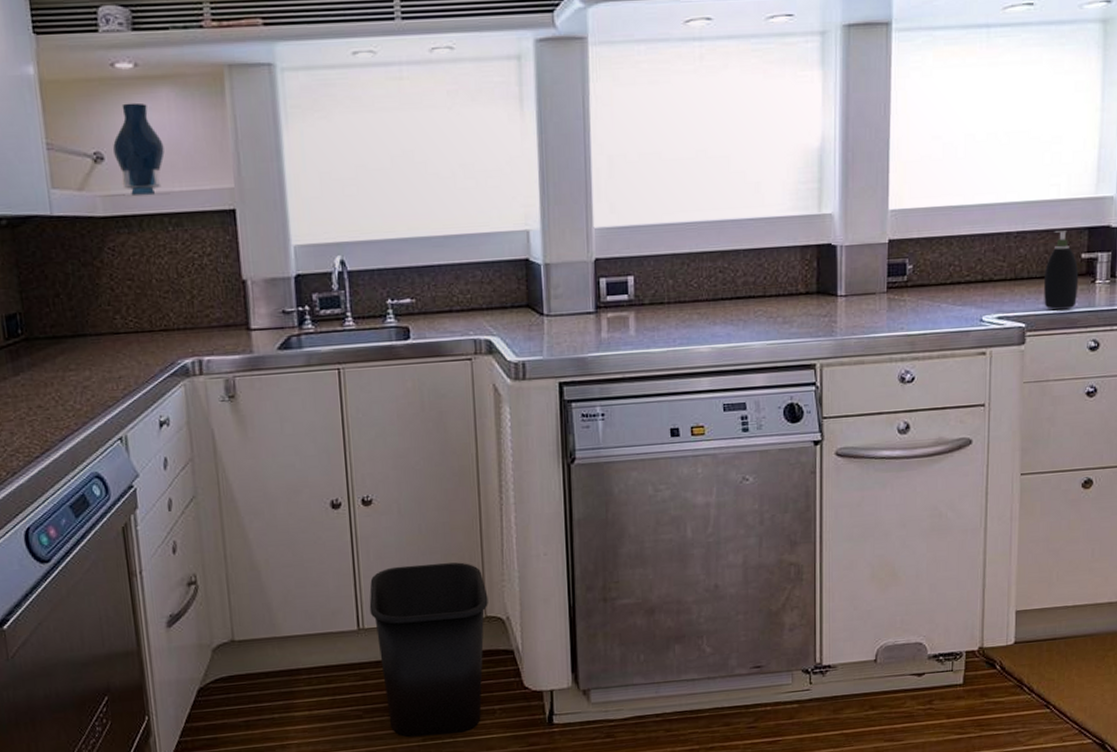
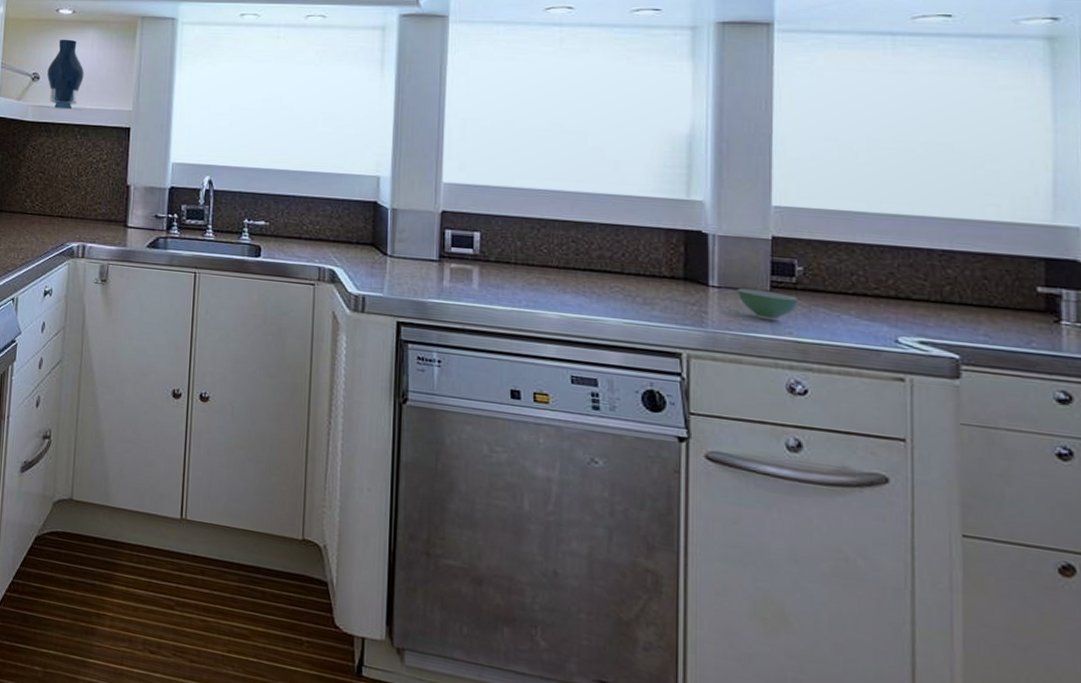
waste bin: present [369,562,488,737] -> none [193,465,307,656]
bowl: none [859,292,909,320] -> present [735,288,799,321]
soap dispenser: present [1044,230,1079,310] -> none [984,256,1035,349]

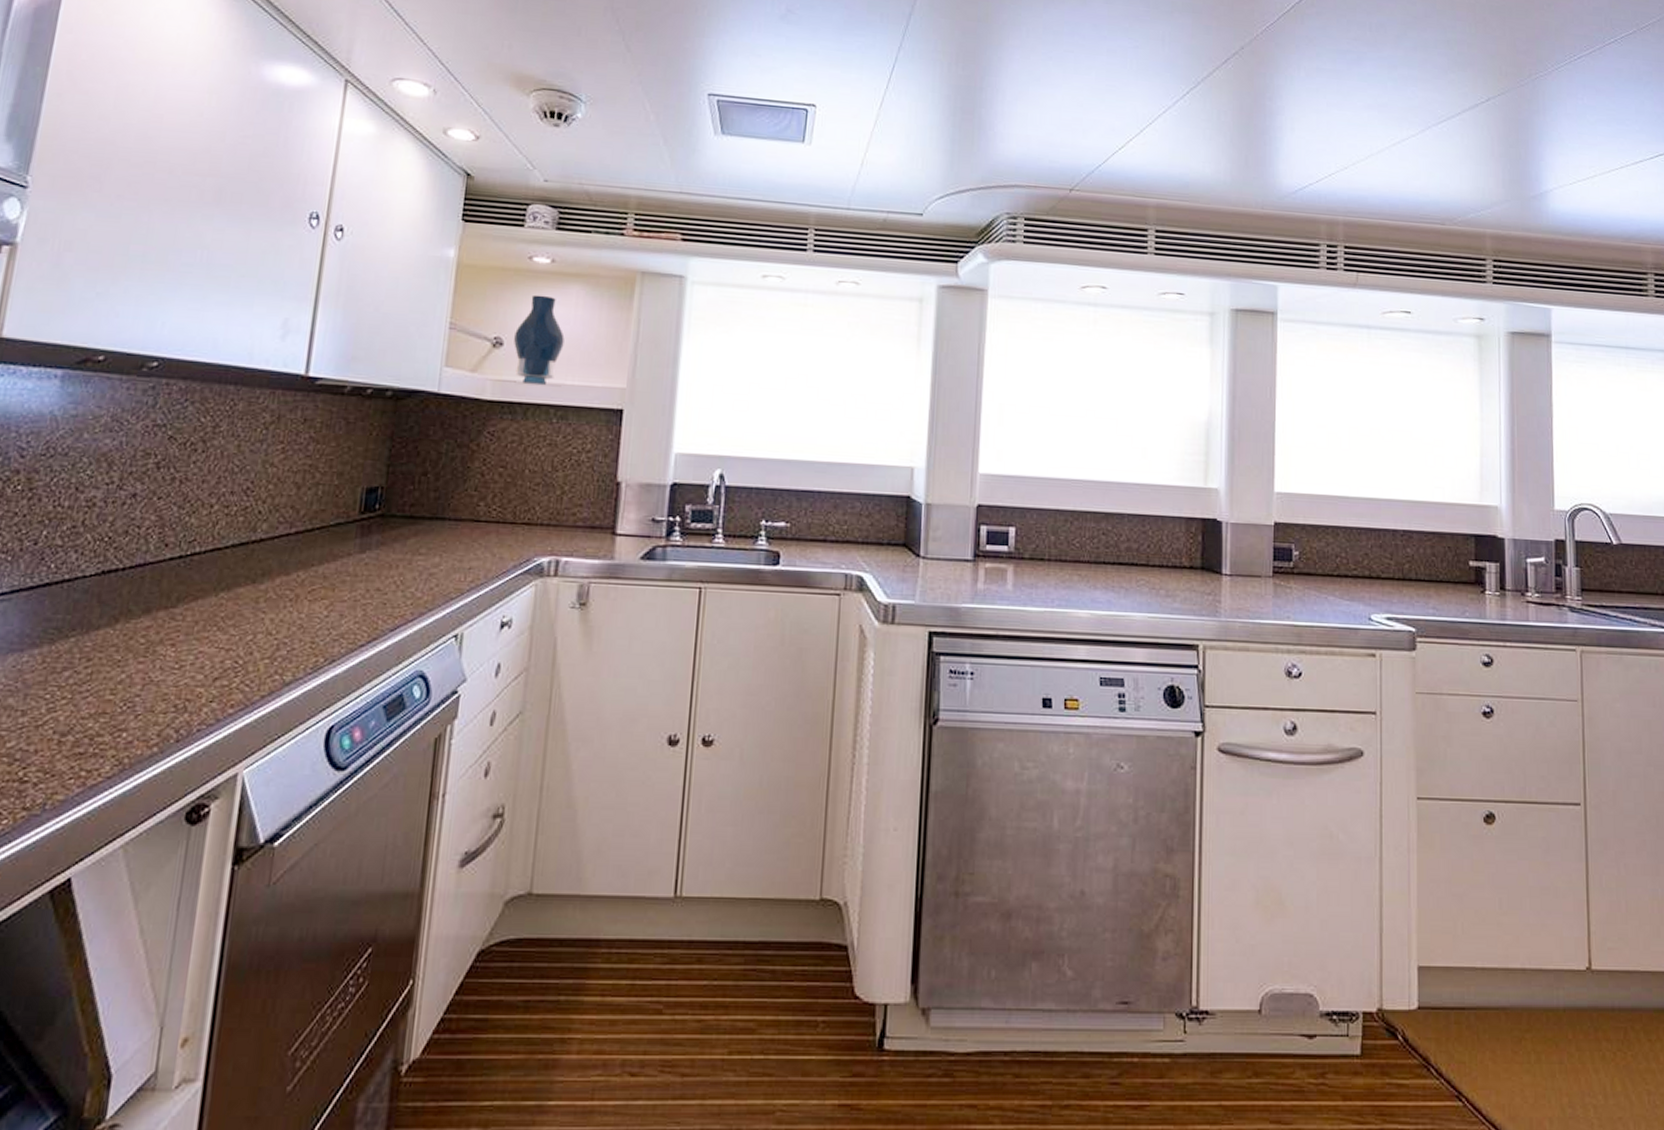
bowl: present [735,288,799,321] -> none [1244,575,1296,606]

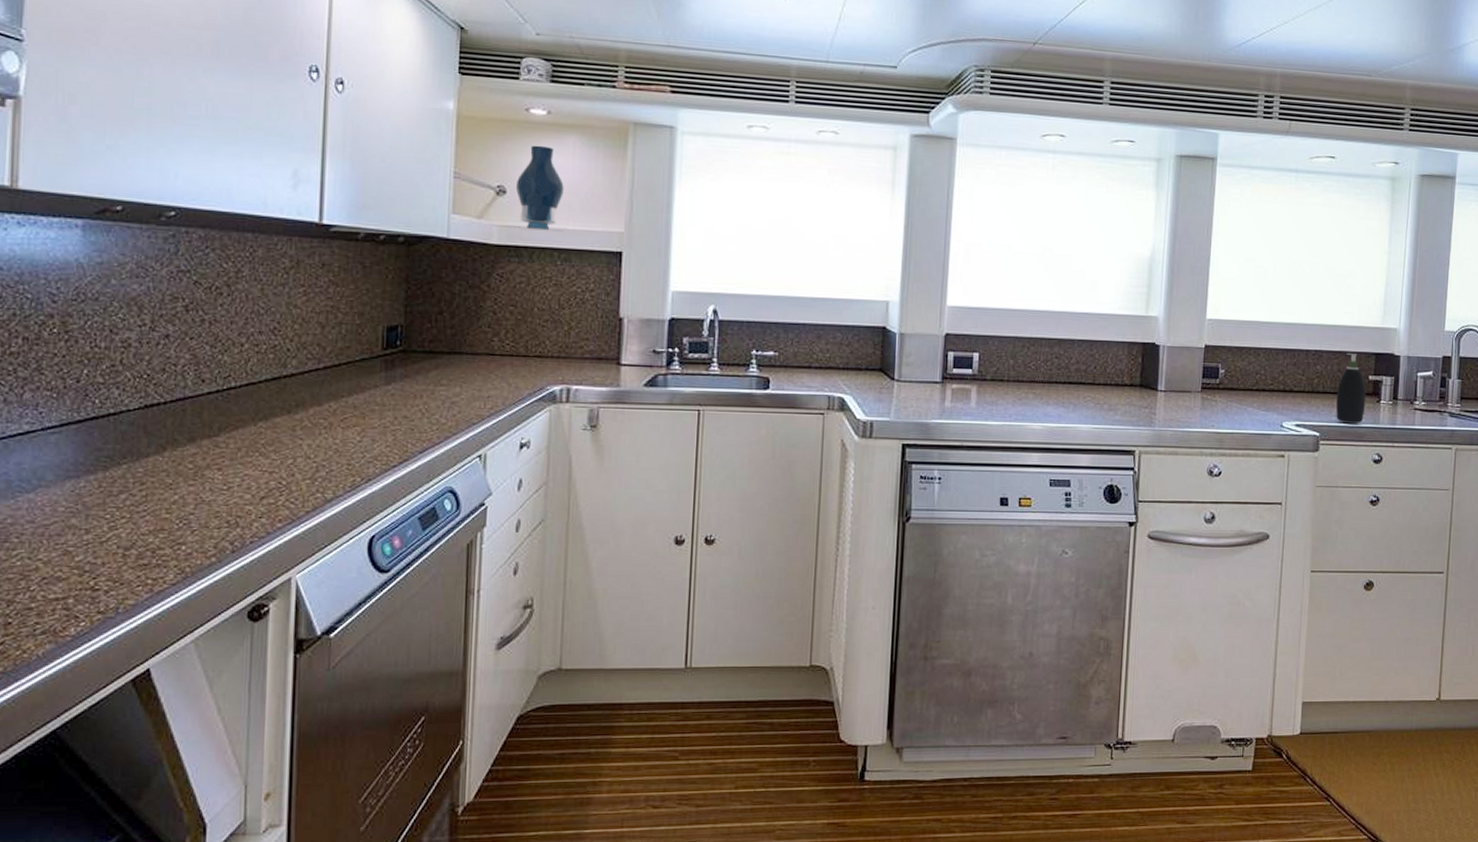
soap dispenser: none [1433,534,1468,618] -> present [1336,353,1366,424]

